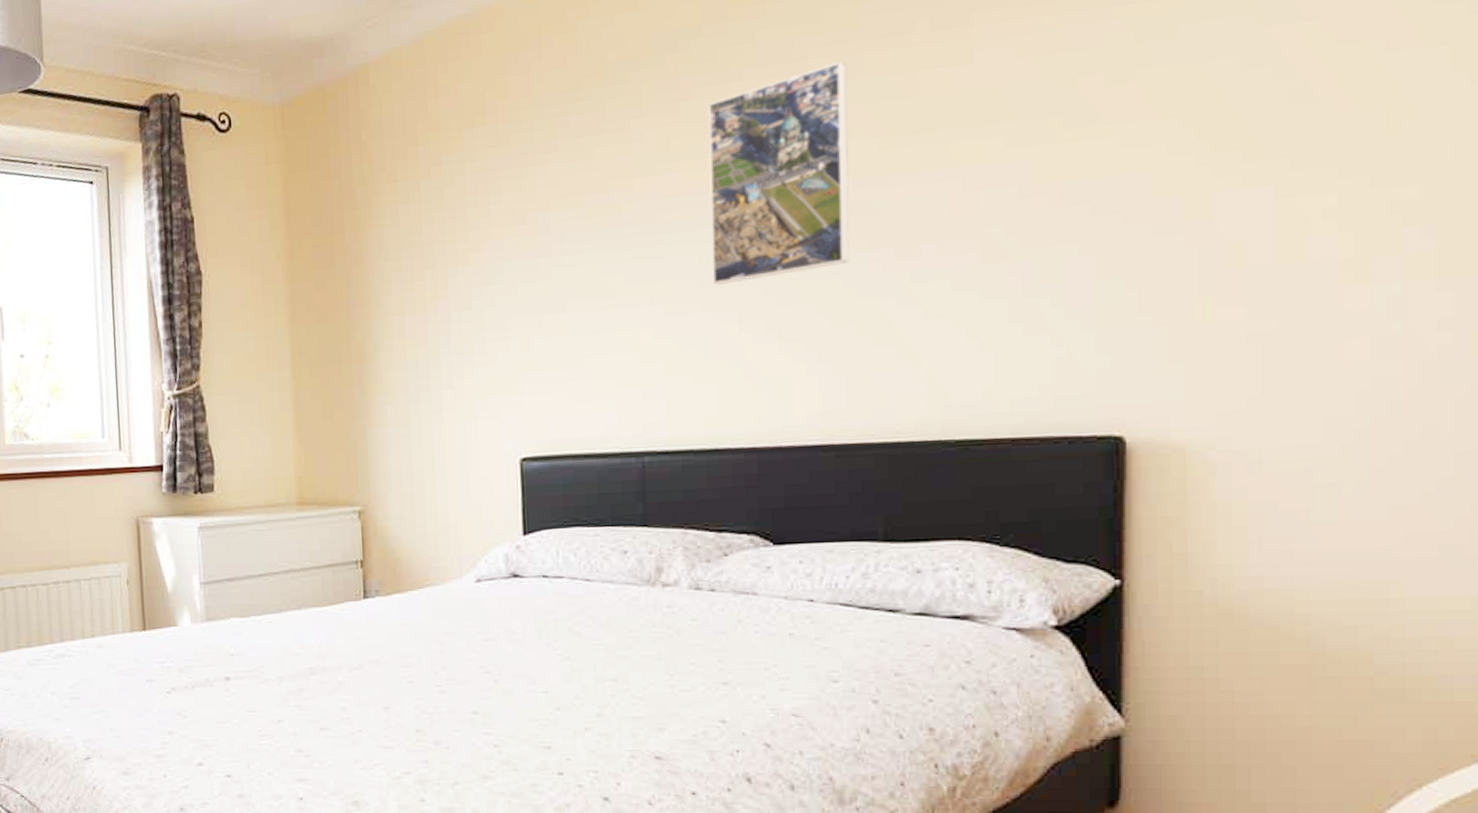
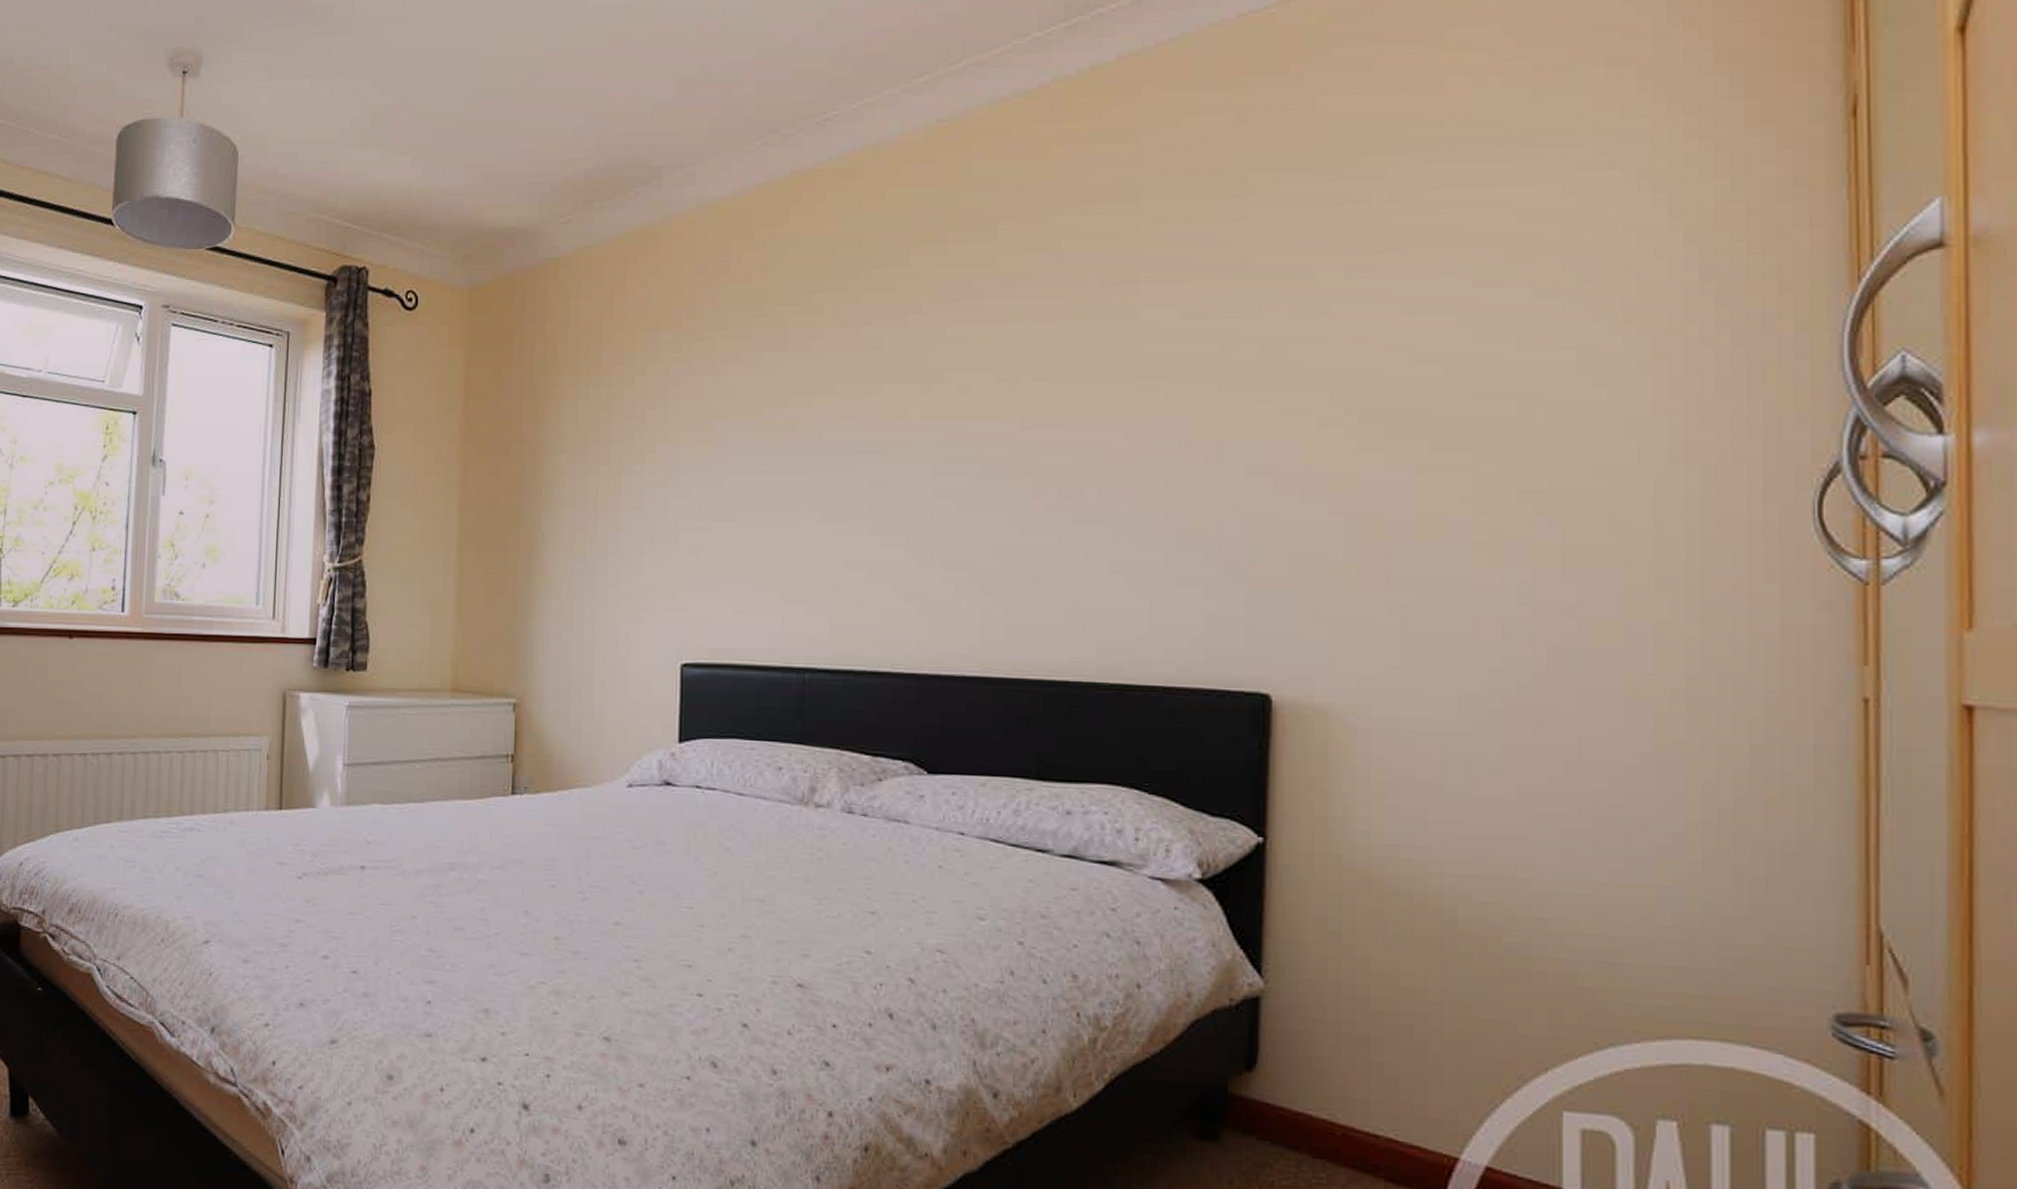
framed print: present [708,61,850,285] -> none [881,304,1021,509]

